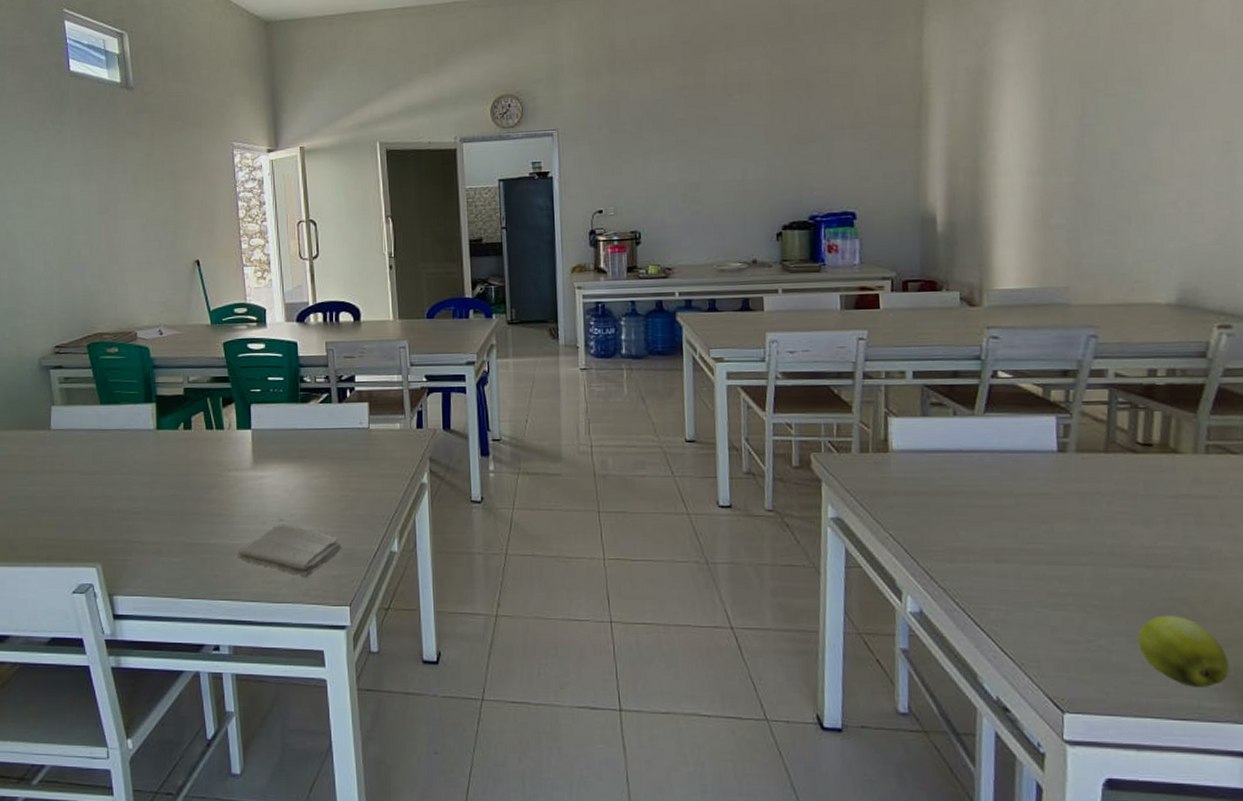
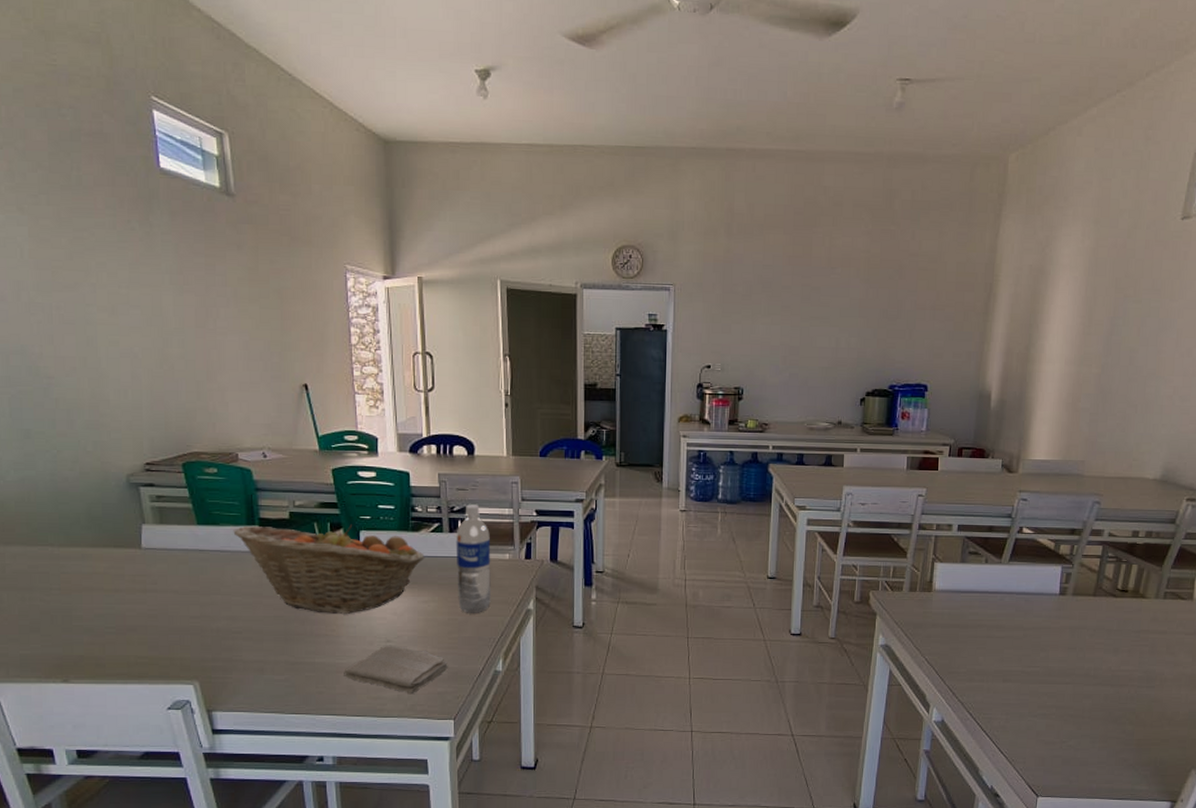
fruit basket: none [132,398,315,492] -> present [233,524,425,614]
water bottle: none [345,372,383,488] -> present [456,504,491,613]
apple: present [1137,615,1230,687] -> none [1096,722,1157,775]

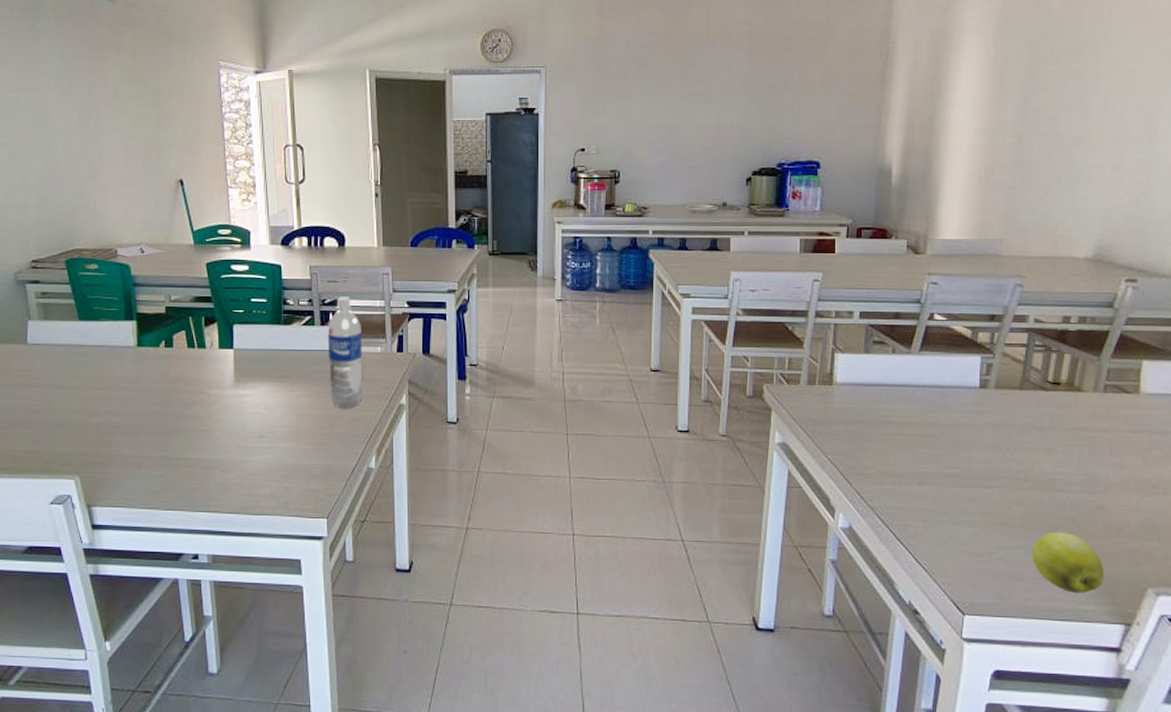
fruit basket: present [233,524,425,614] -> none [112,318,297,409]
washcloth: present [344,645,449,693] -> none [218,440,322,491]
apple: none [1096,722,1157,775] -> present [1031,532,1105,593]

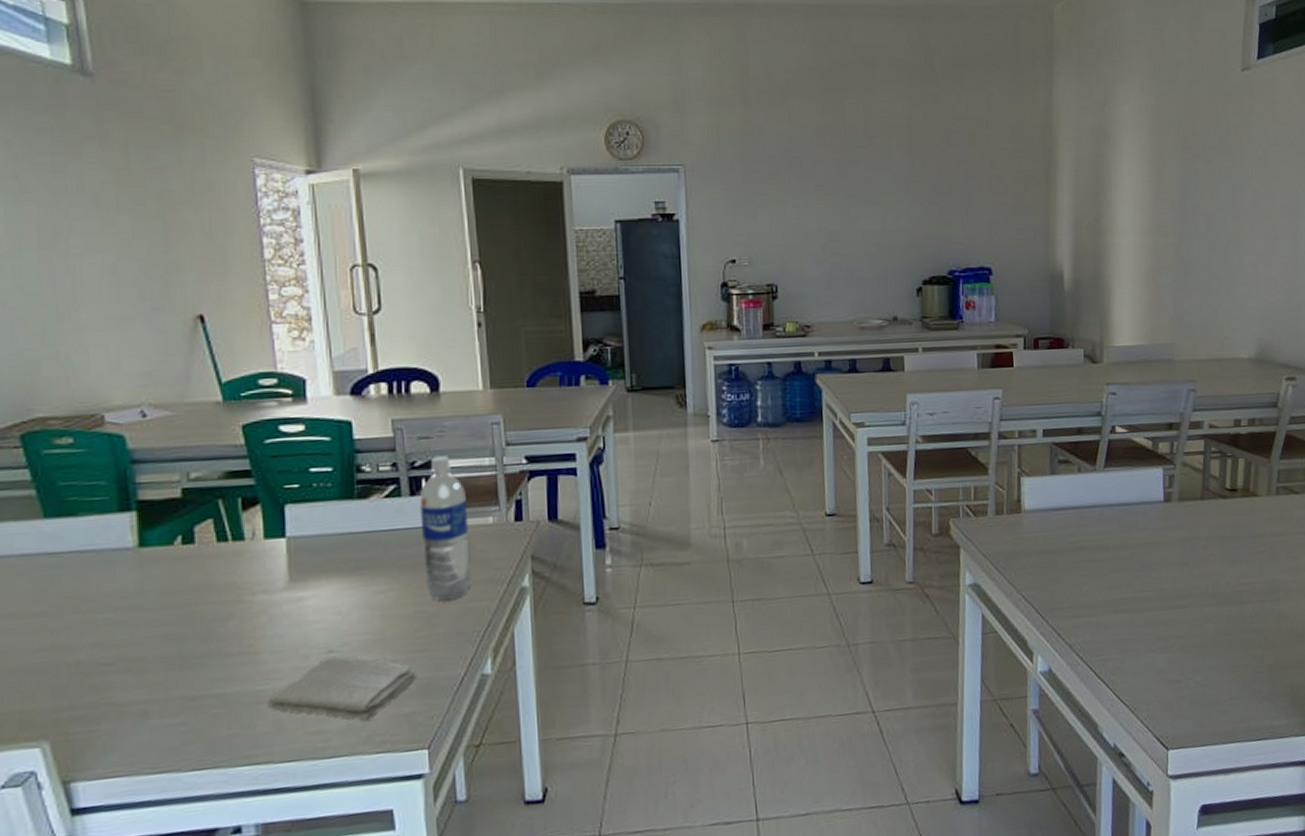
washcloth: none [218,440,322,491] -> present [268,656,418,721]
apple: present [1031,532,1105,593] -> none [1225,645,1293,709]

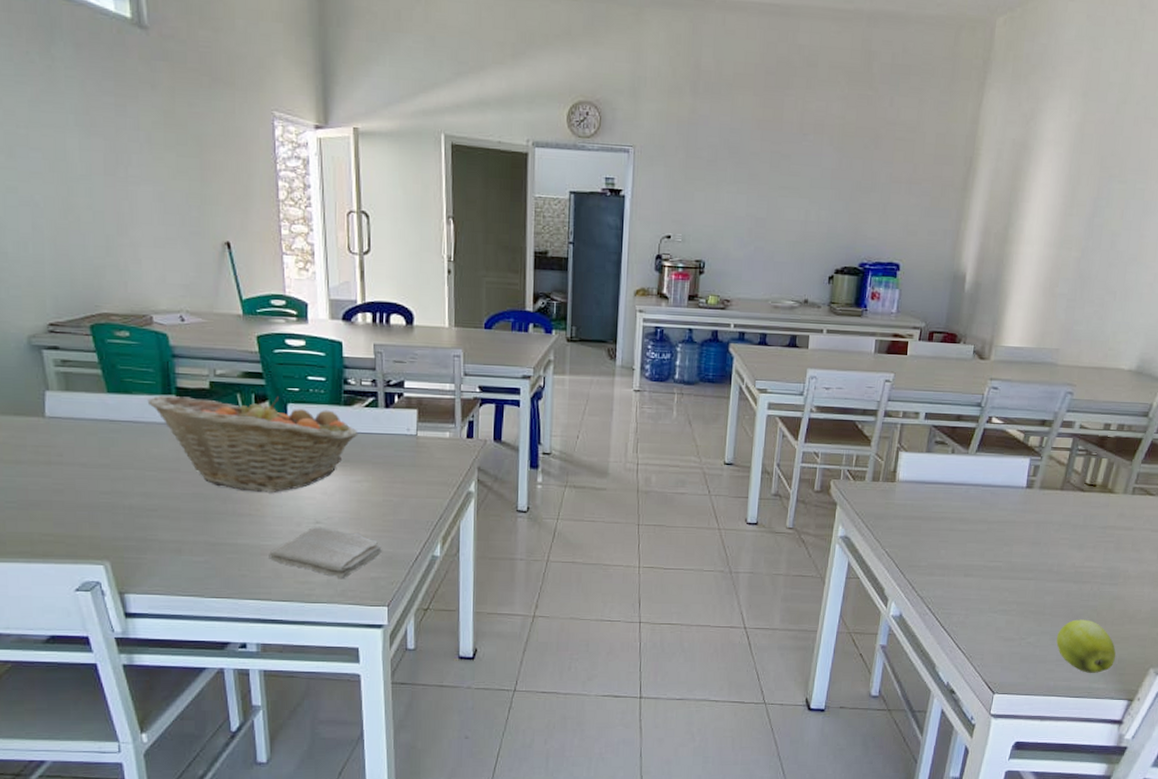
fruit basket: none [98,497,378,623] -> present [147,395,358,492]
water bottle: present [419,456,471,601] -> none [392,378,430,495]
apple: none [1225,645,1293,709] -> present [1056,619,1116,673]

